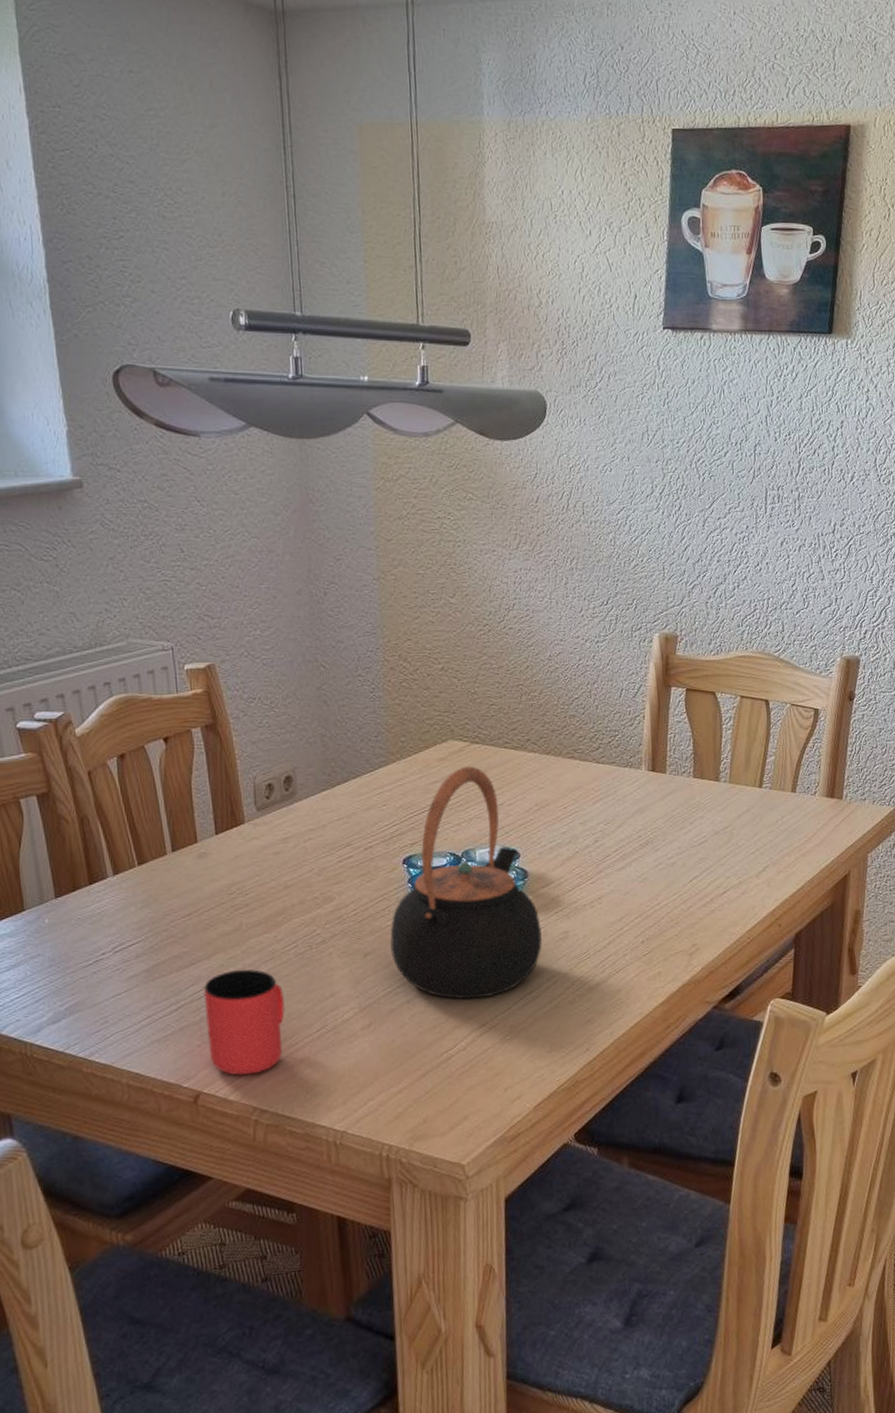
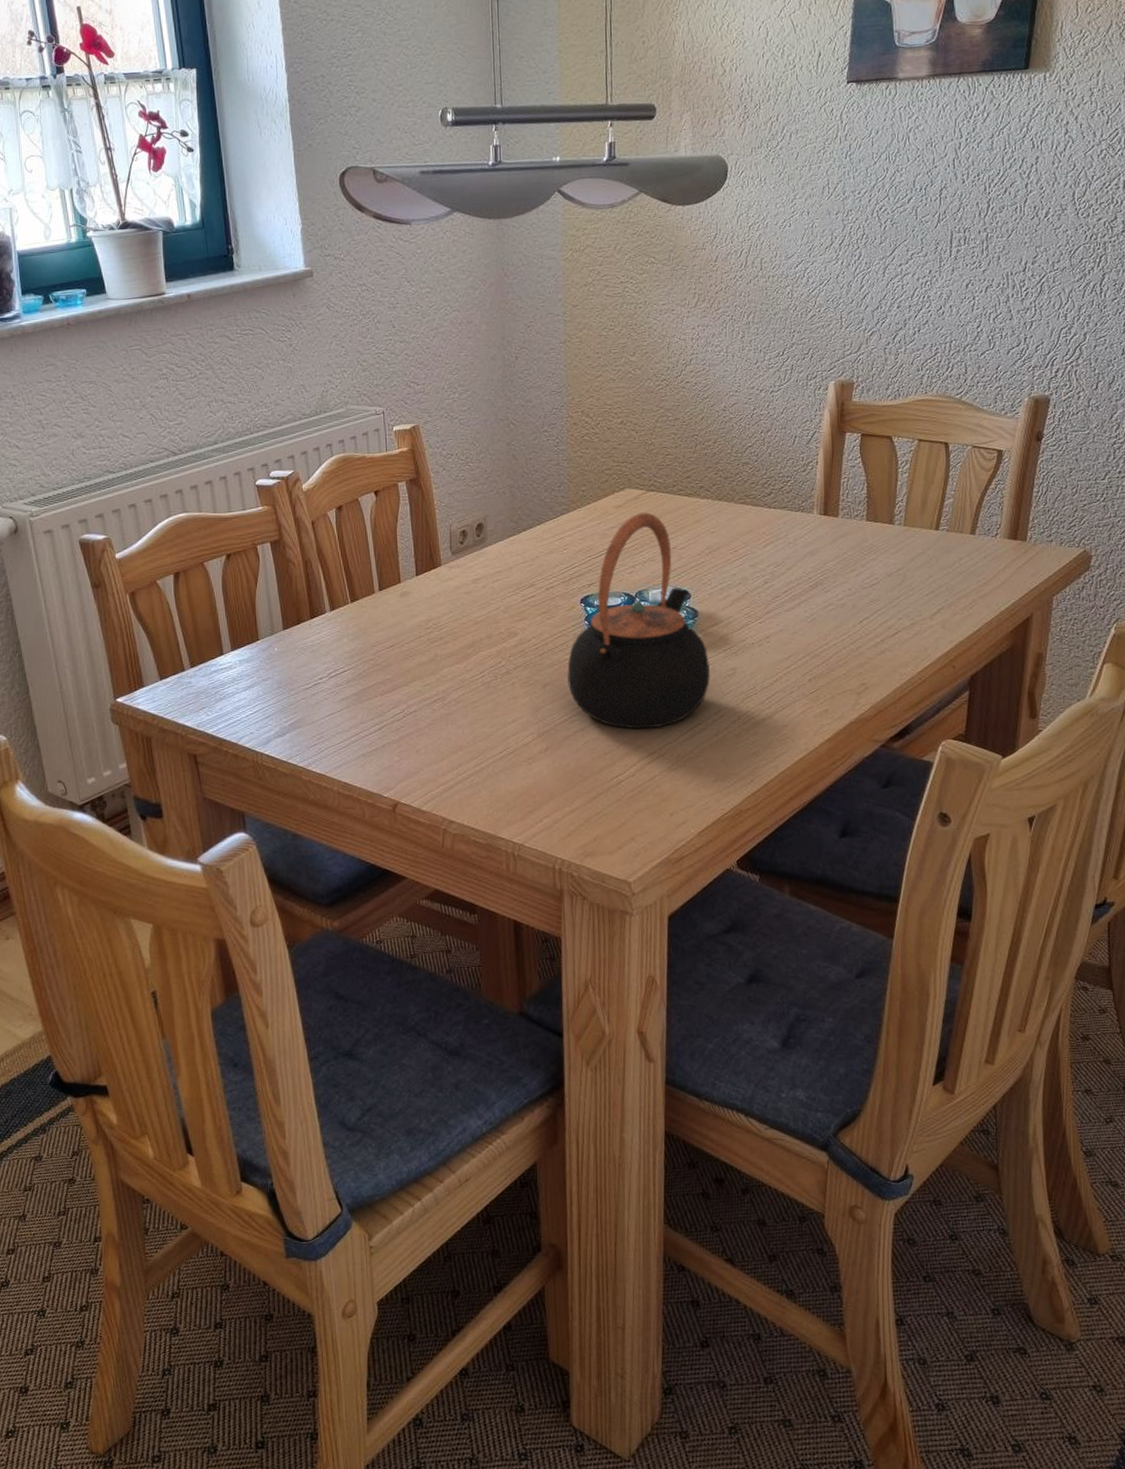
cup: present [203,969,285,1076] -> none [403,695,472,789]

